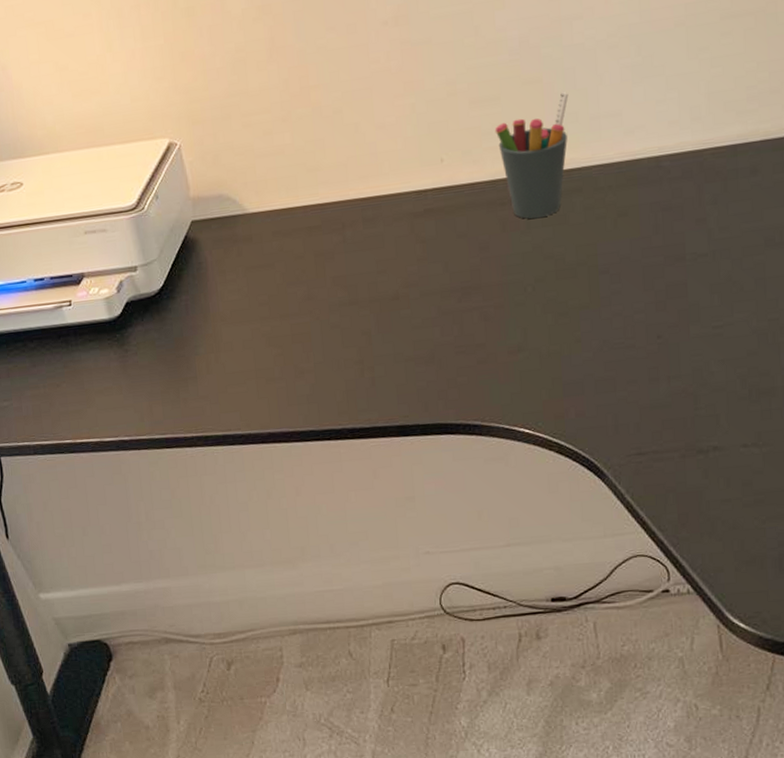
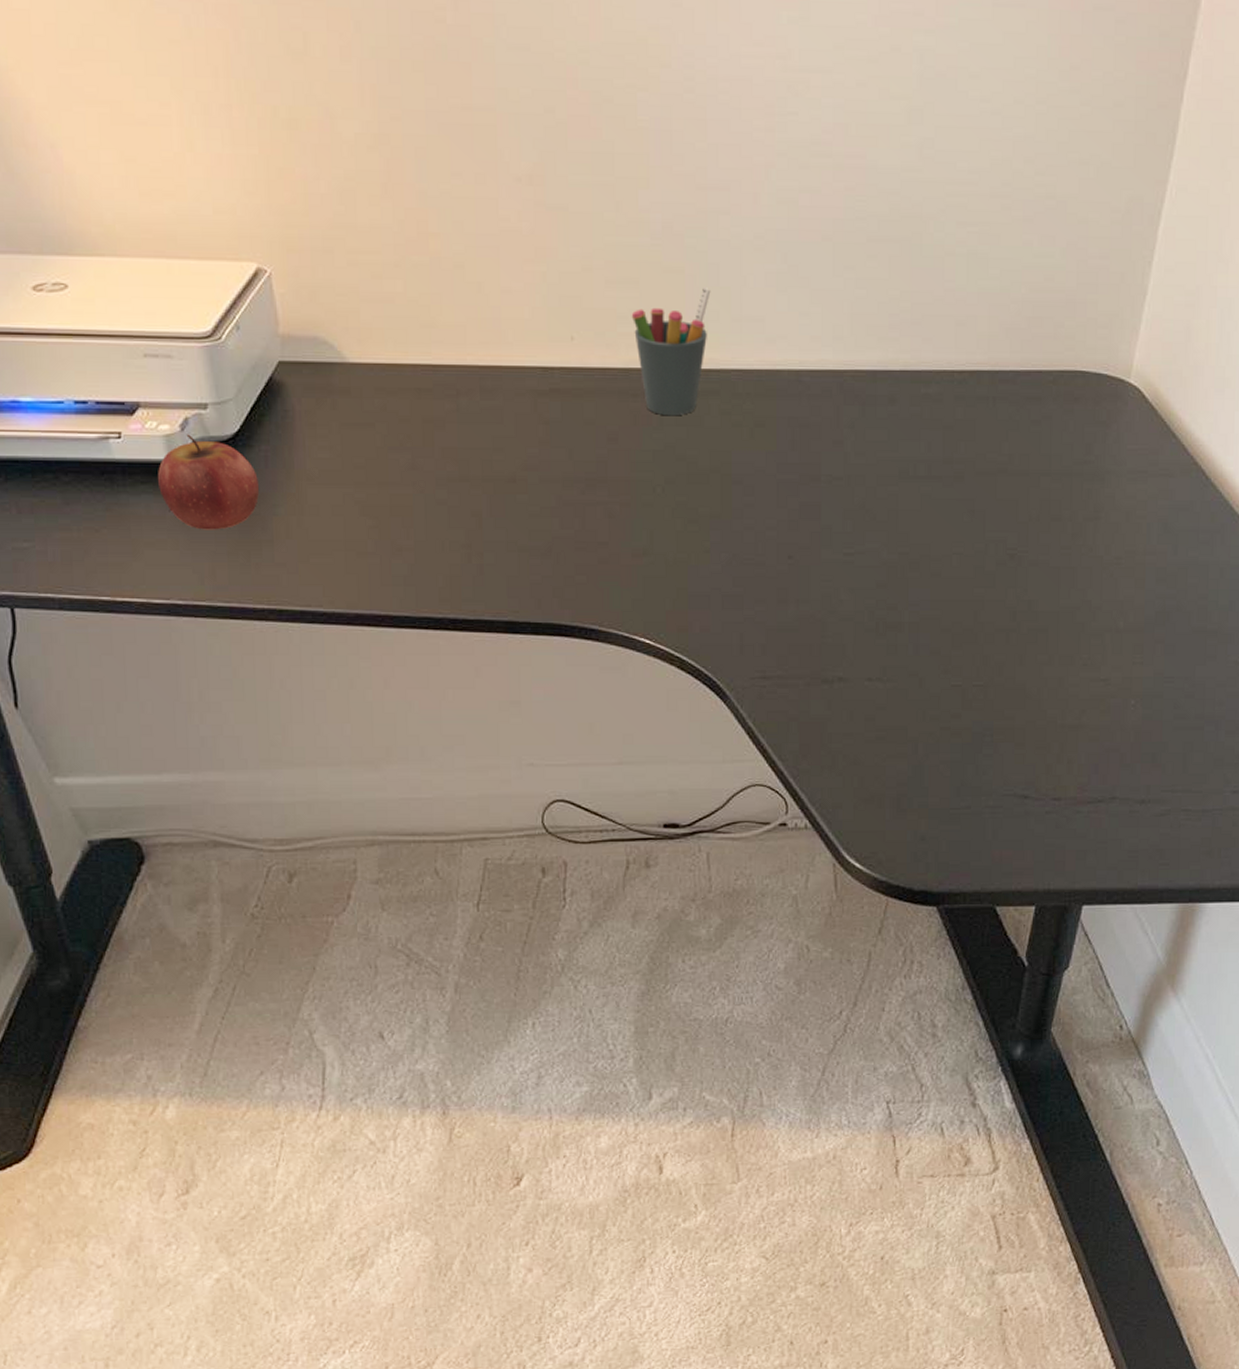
apple: none [102,294,183,375] -> present [158,434,260,530]

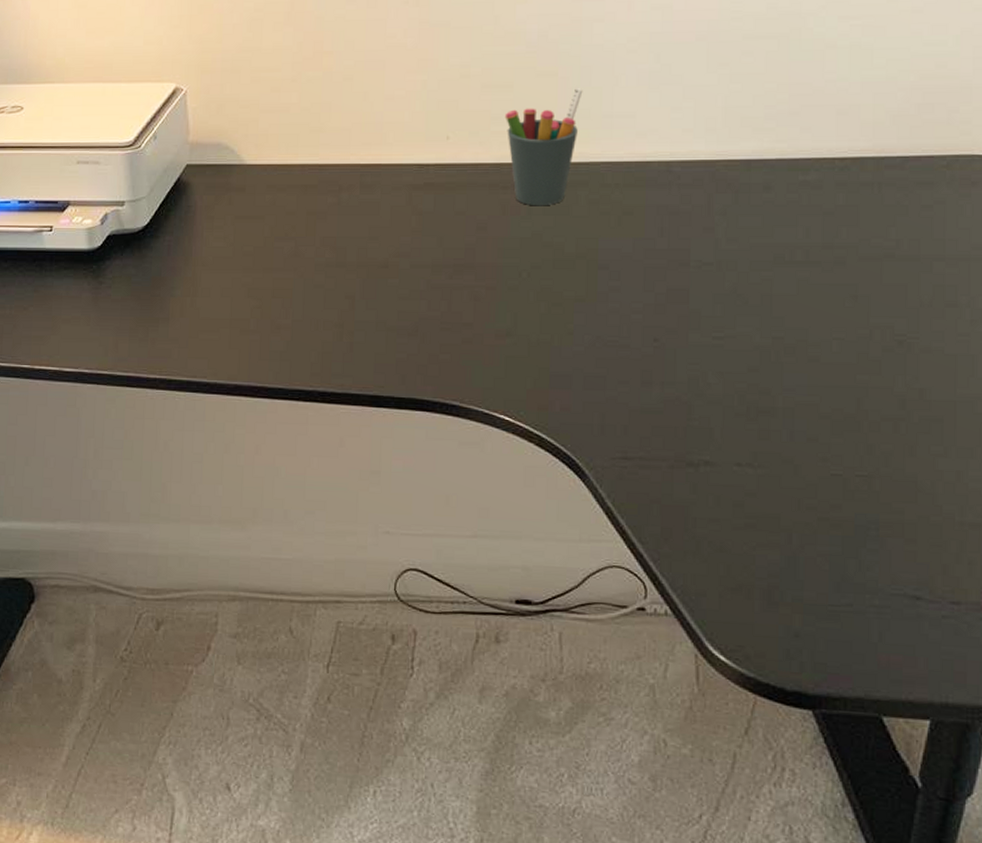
apple: present [158,434,260,530] -> none [78,227,162,309]

